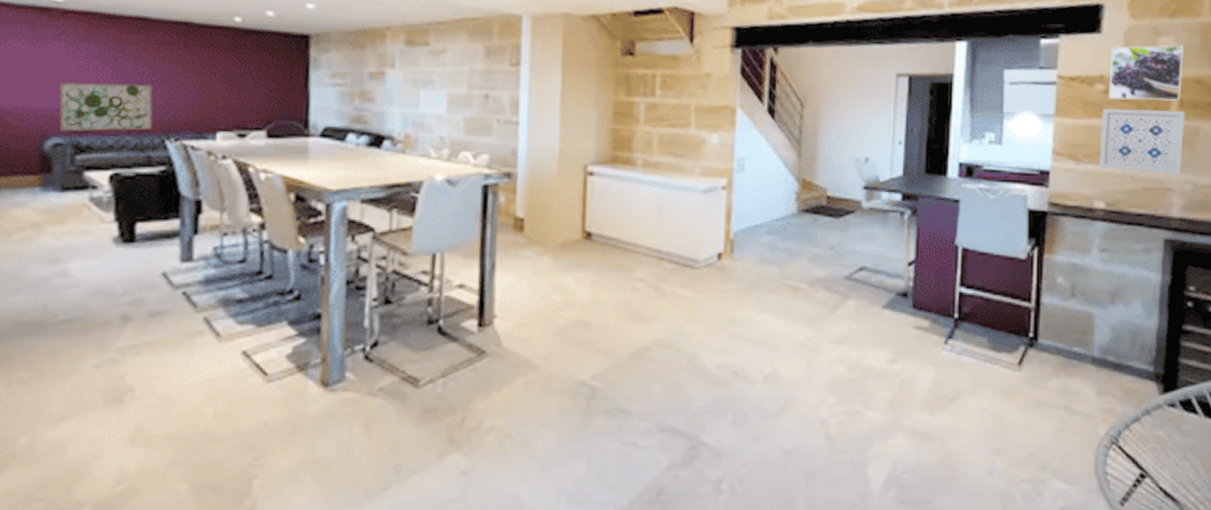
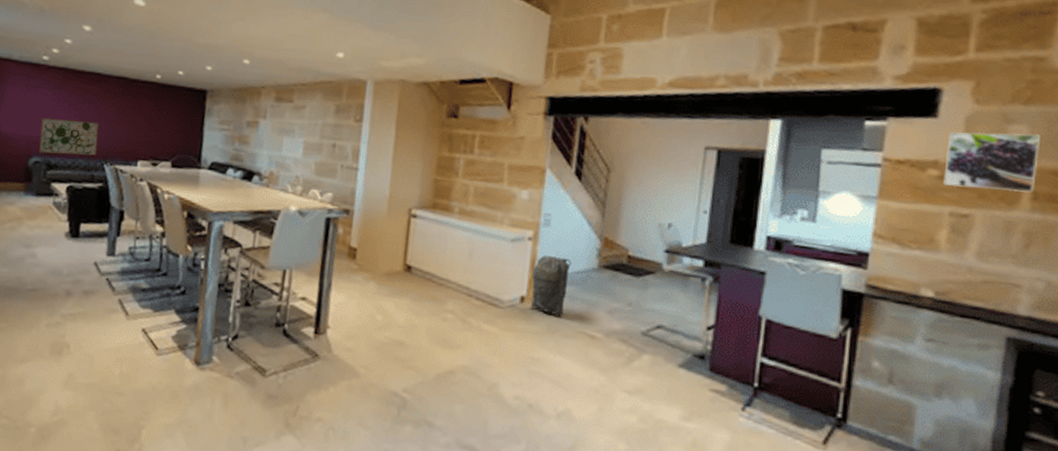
buddha head: none [727,204,770,271] -> present [528,255,572,317]
wall art: present [1099,108,1185,175] -> none [928,194,1040,271]

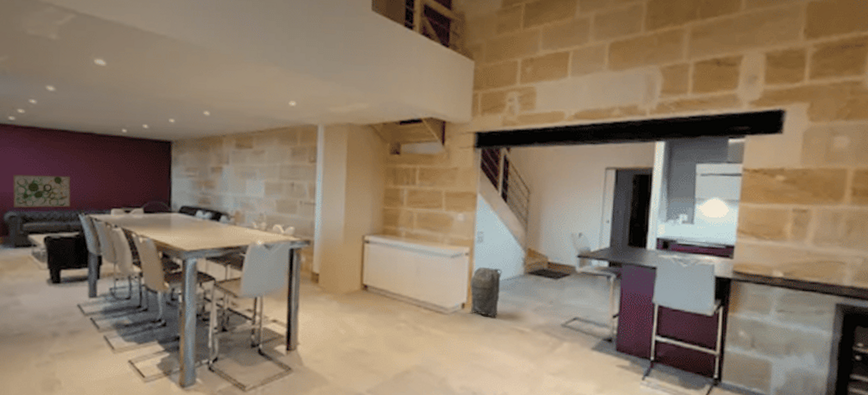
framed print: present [943,132,1040,193] -> none [788,143,857,190]

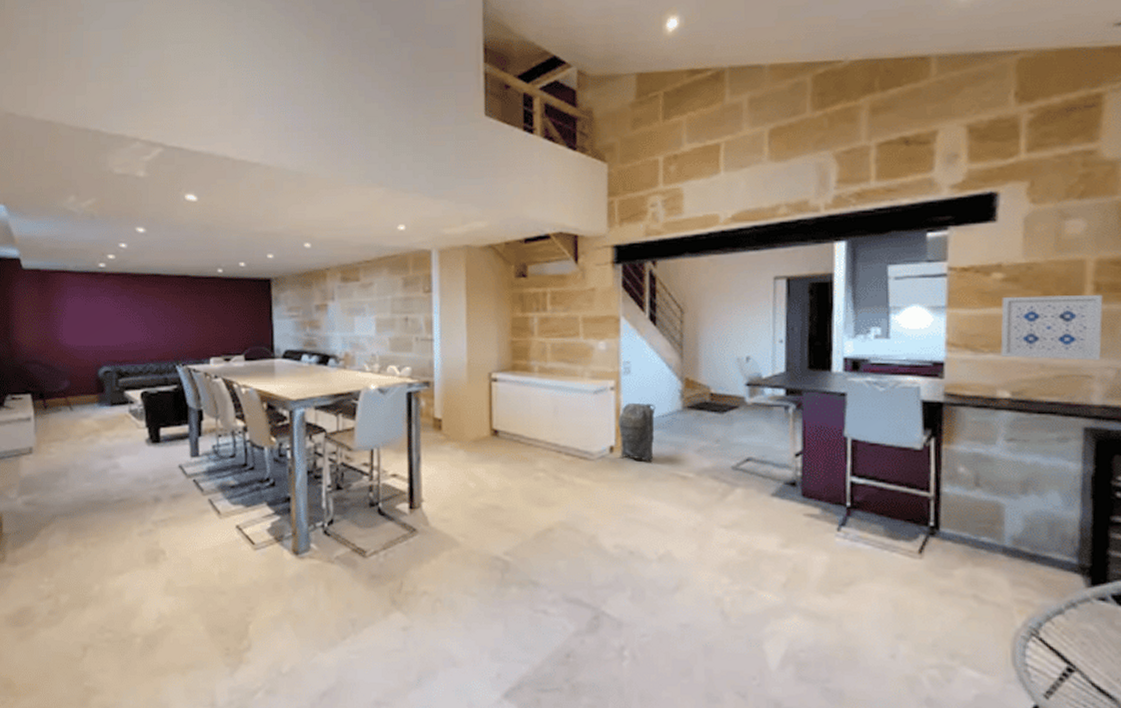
wall art: present [13,174,71,208] -> none [106,324,167,362]
wall art: none [778,195,858,251] -> present [1000,294,1103,361]

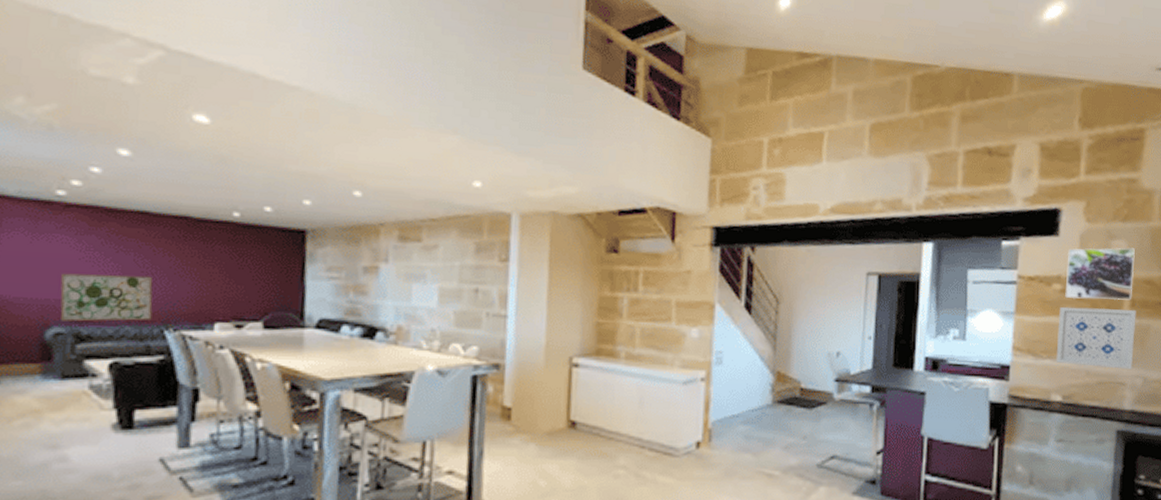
wall art: none [106,324,167,362] -> present [60,273,153,322]
buddha head: present [618,402,656,462] -> none [705,395,746,459]
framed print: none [1008,226,1097,288] -> present [1065,247,1135,301]

